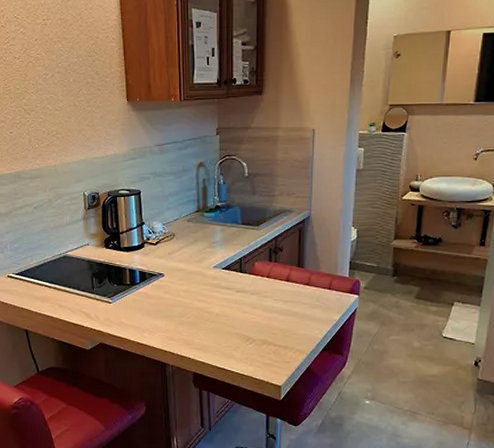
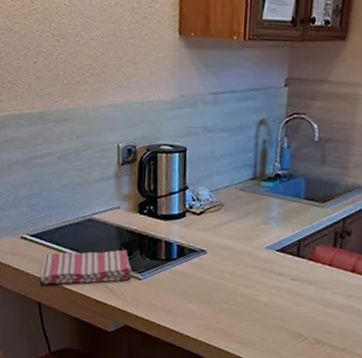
dish towel: none [26,279,103,314] -> present [41,249,132,285]

